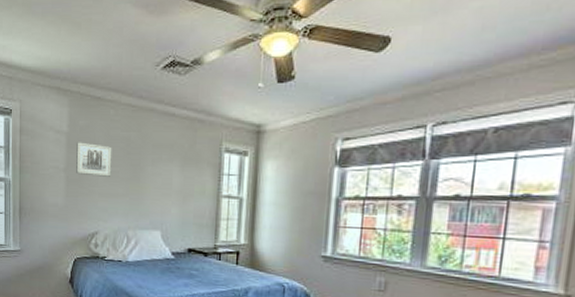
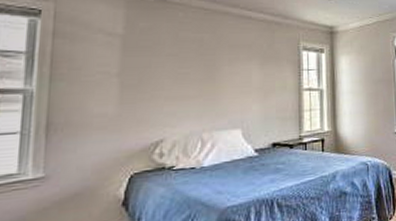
wall art: present [76,142,112,177] -> none [134,44,181,80]

